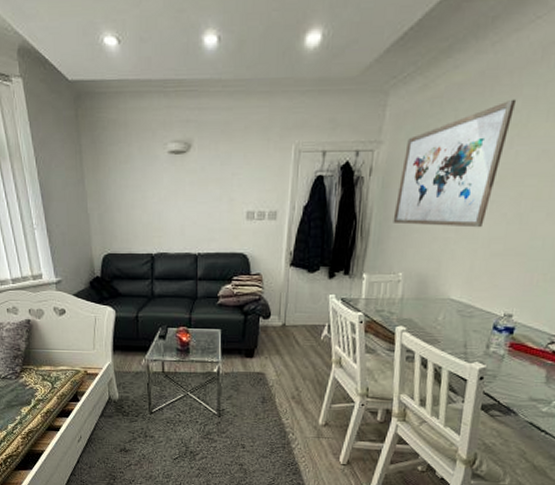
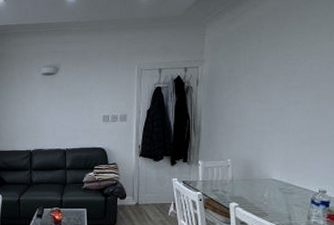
wall art: present [393,99,517,228] -> none [218,26,305,122]

